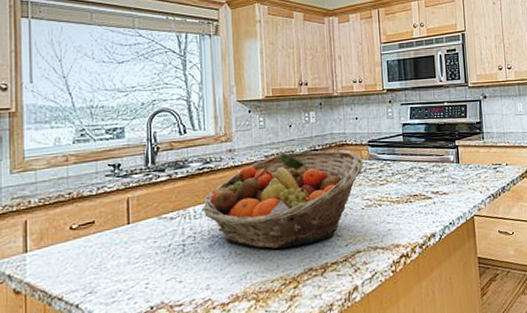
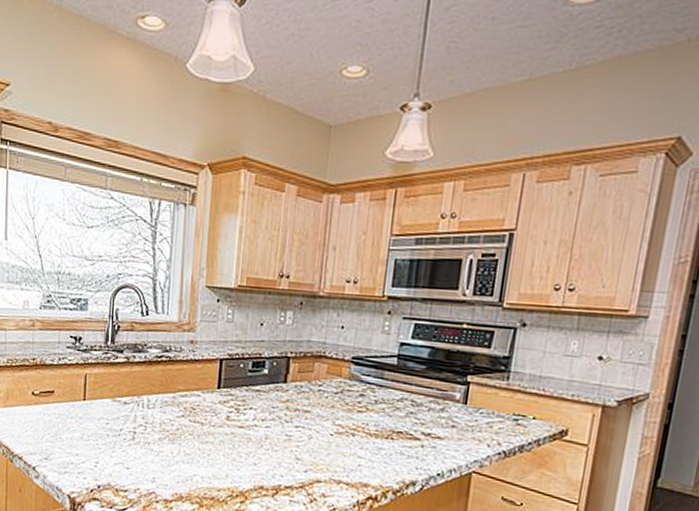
fruit basket: present [203,150,364,249] -> none [156,354,342,460]

